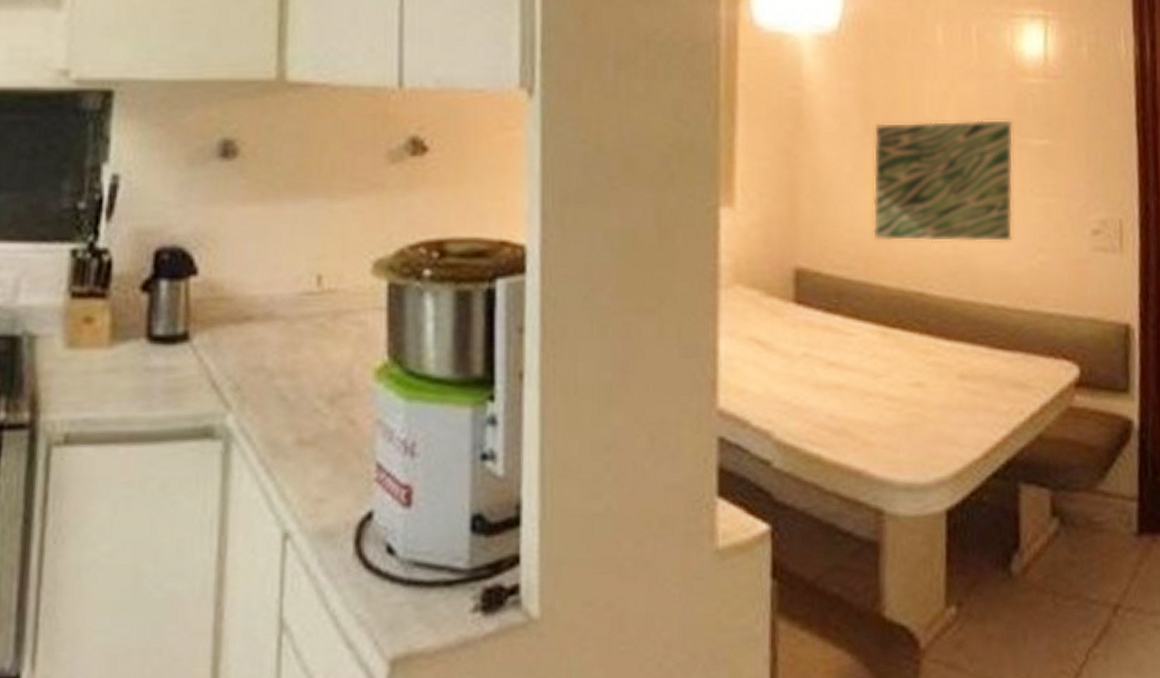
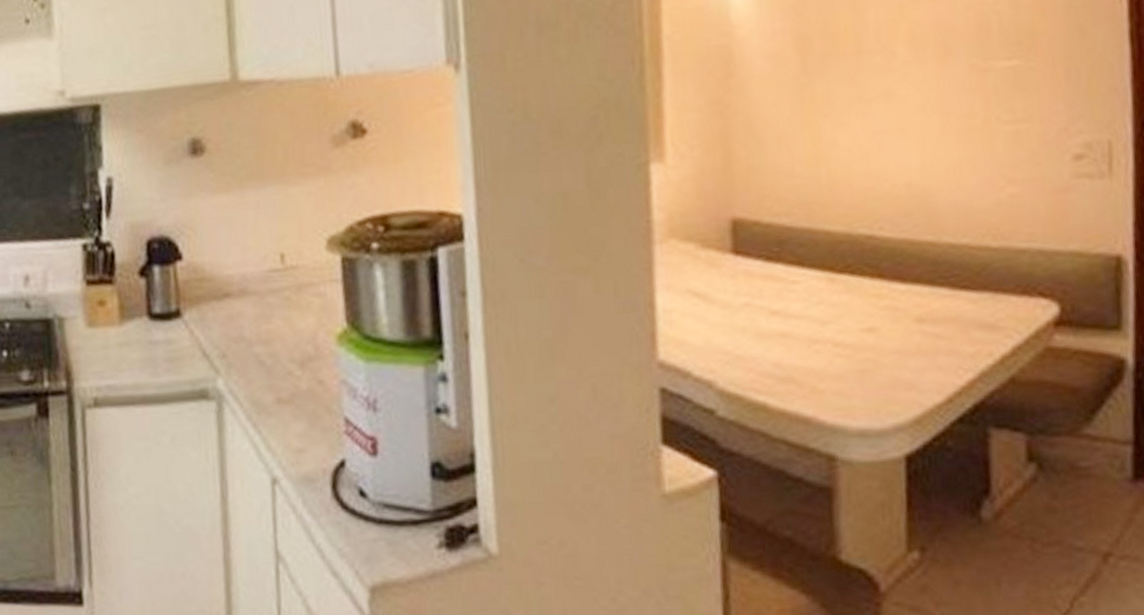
wall art: present [872,119,1014,243] -> none [812,41,977,185]

